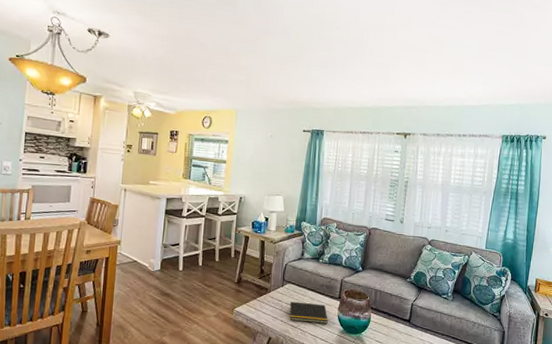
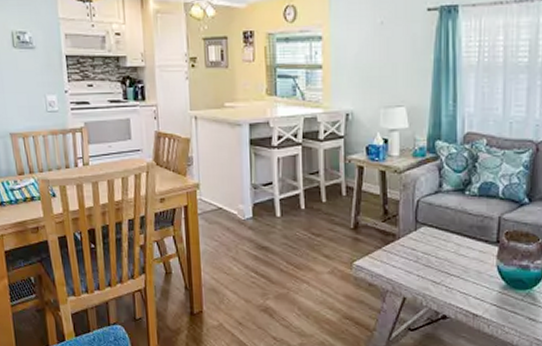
notepad: present [289,301,328,323] -> none [427,249,483,277]

